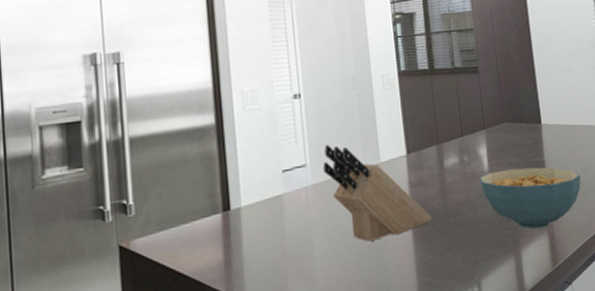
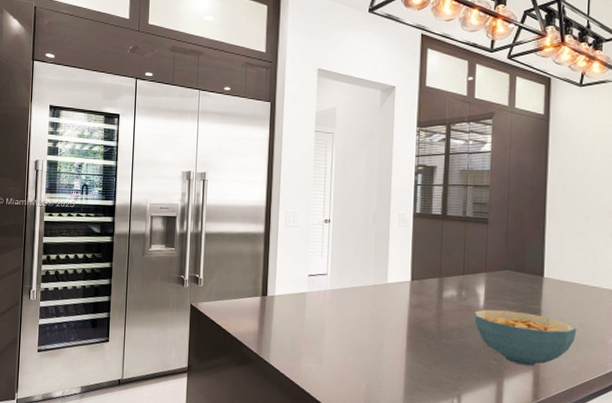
knife block: present [323,145,433,242] -> none [340,262,426,342]

